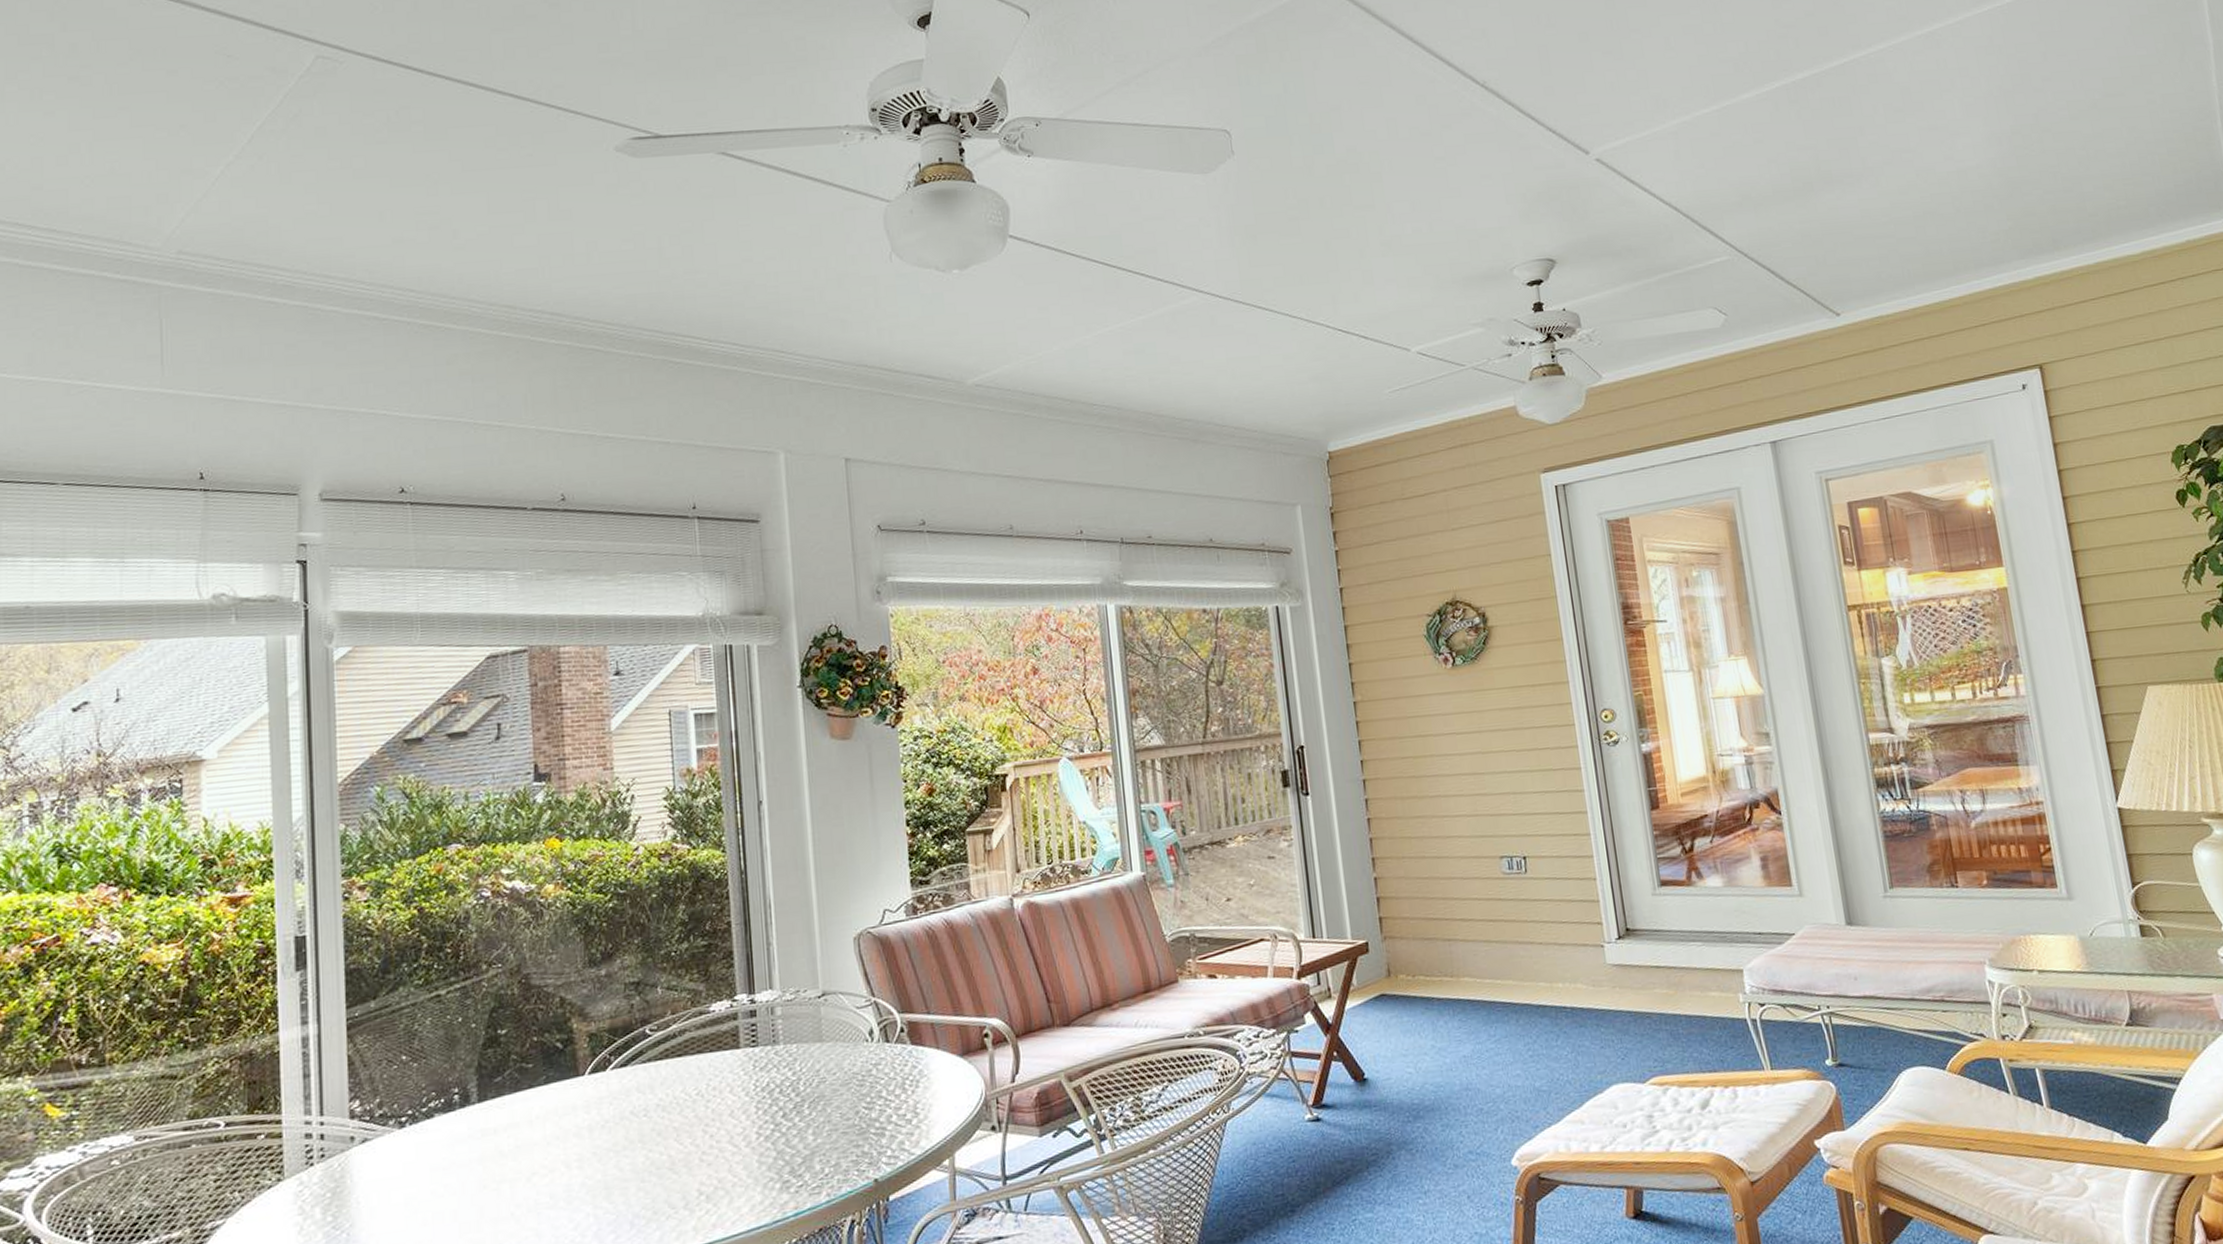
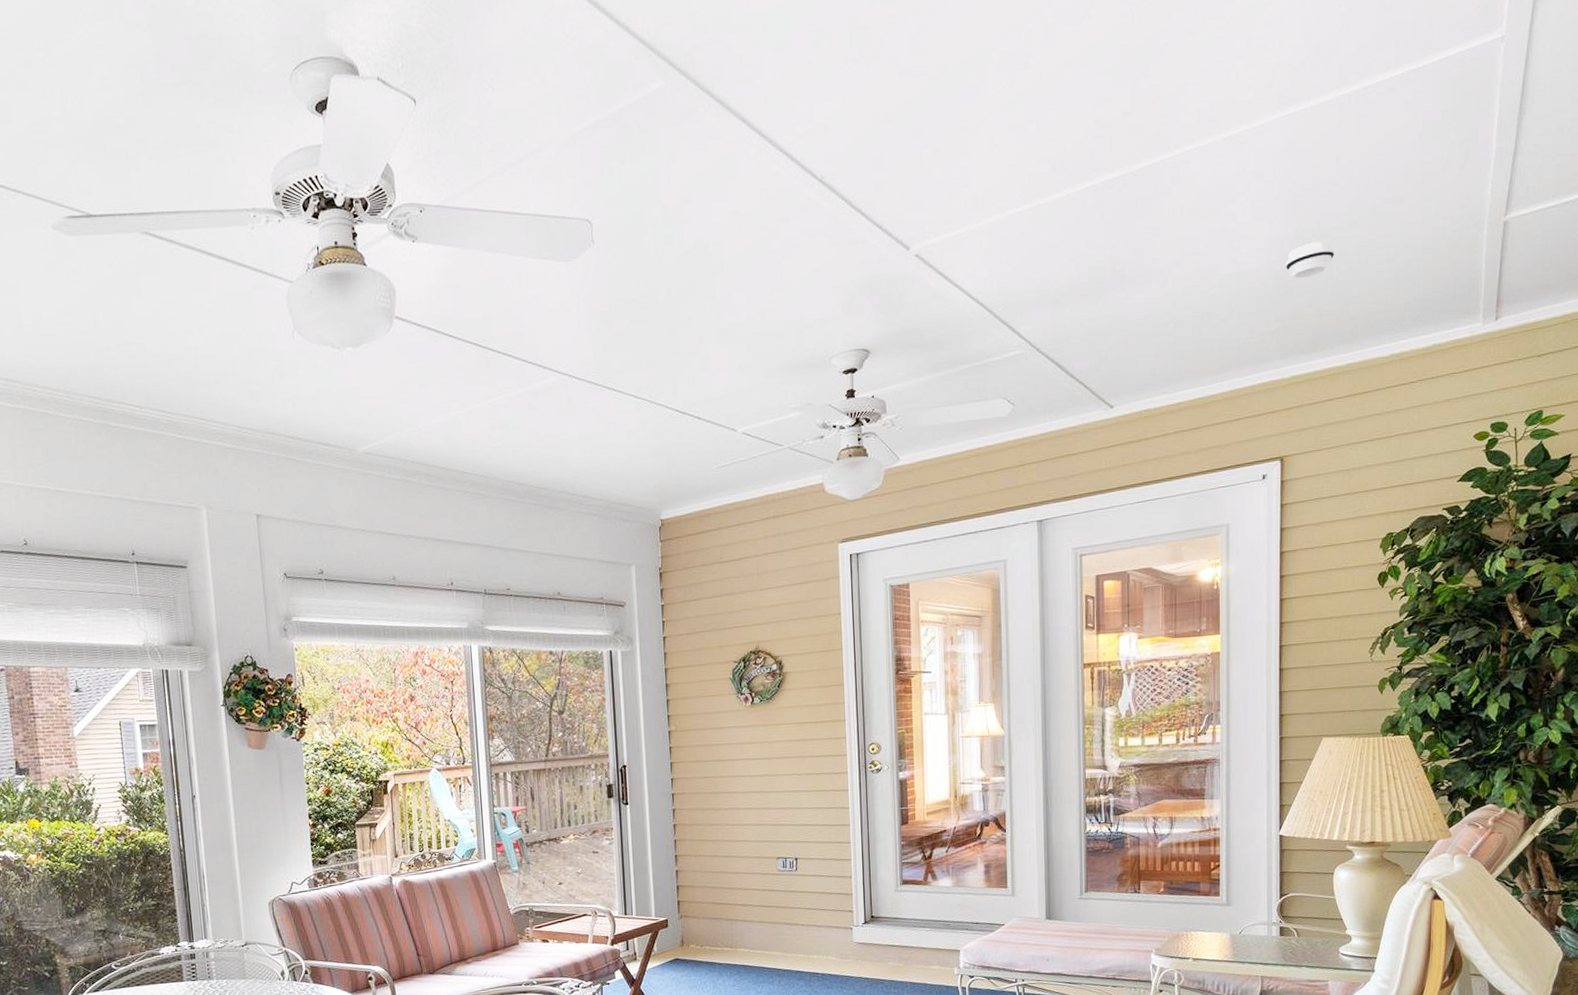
smoke detector: none [2007,135,2060,176] -> present [1285,240,1335,279]

